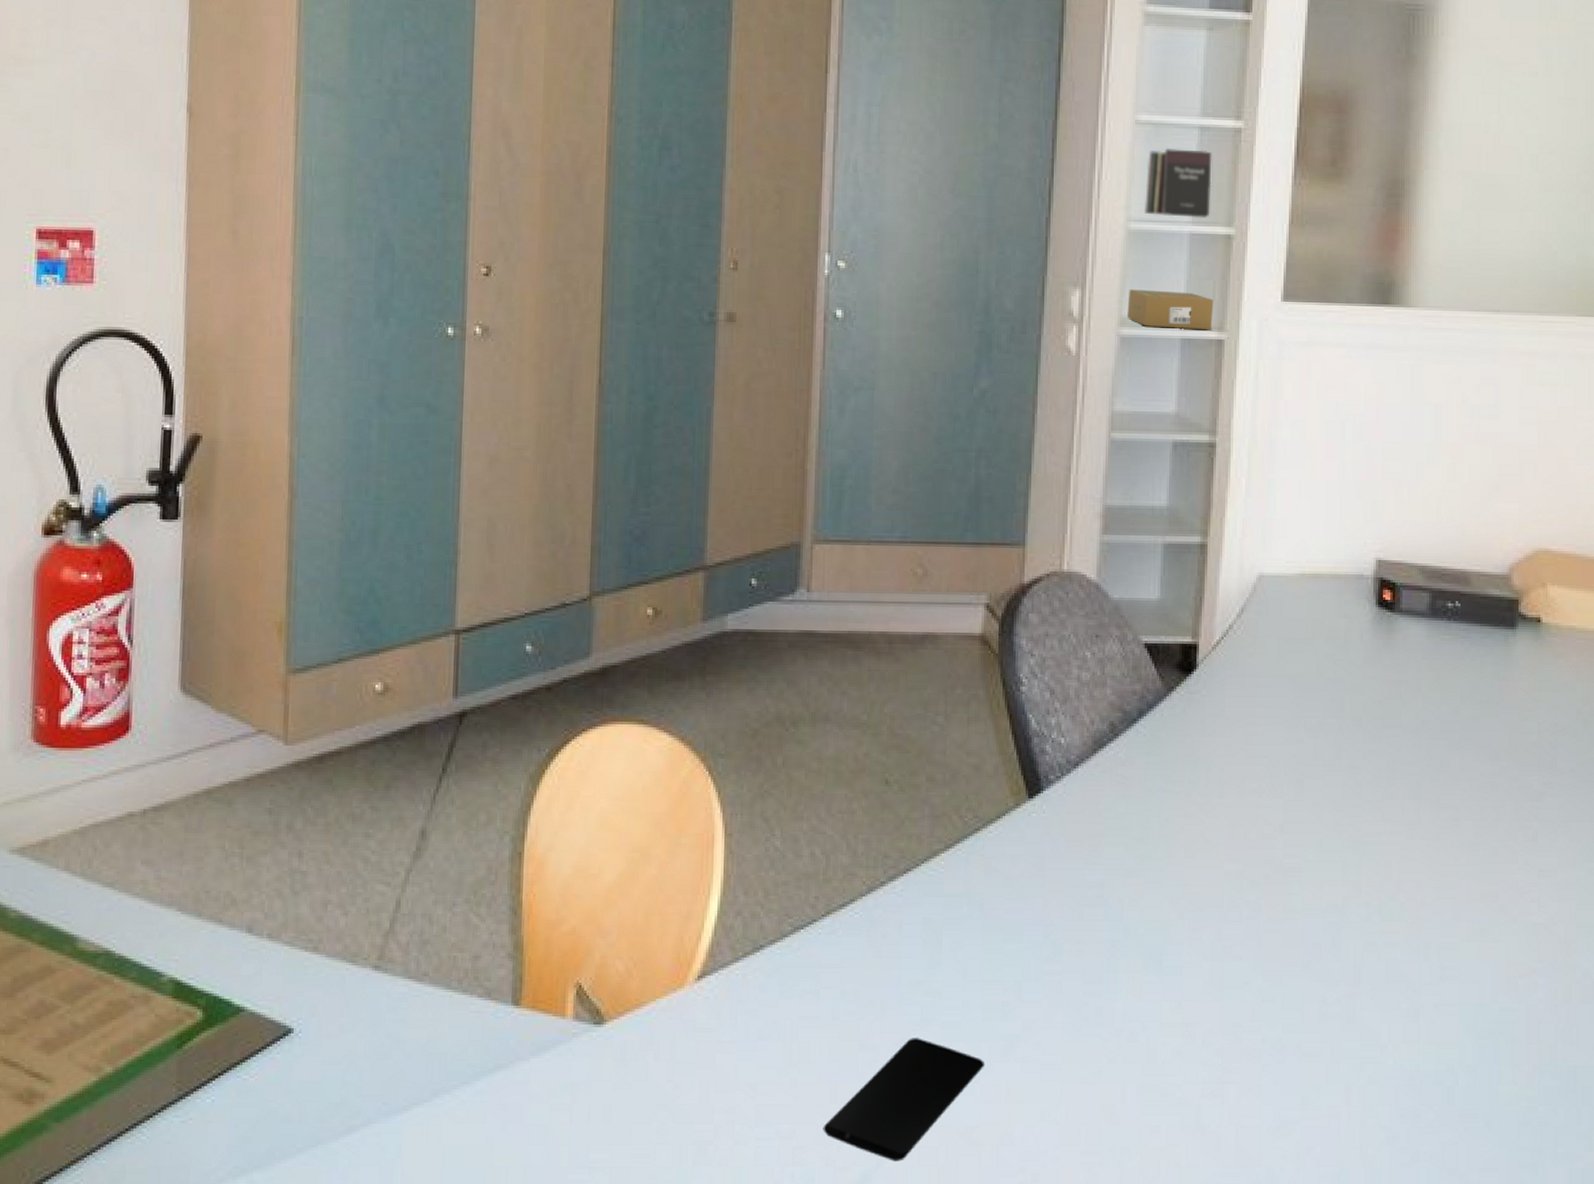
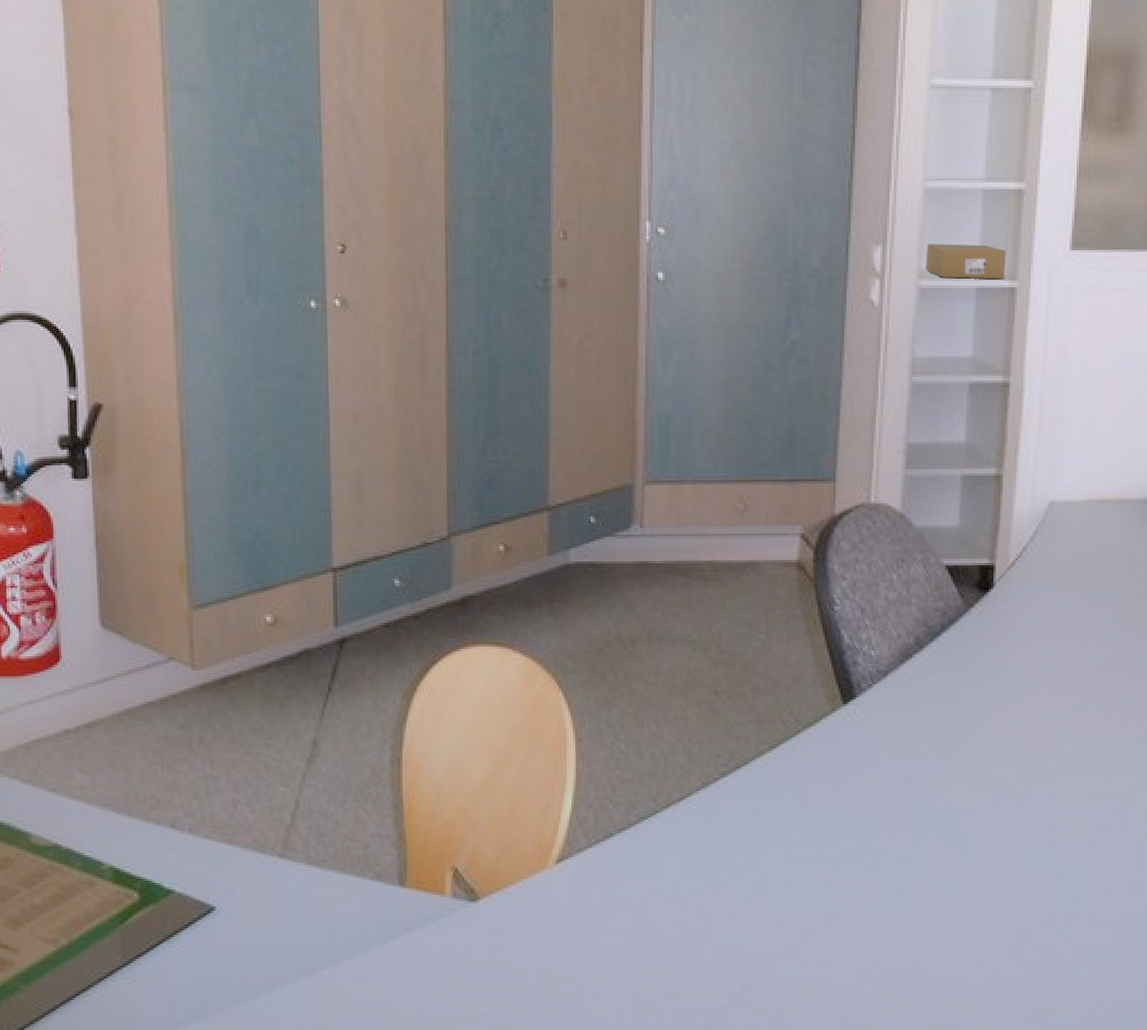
smartphone: present [823,1038,985,1162] -> none [670,910,810,1013]
books: present [1145,147,1212,218] -> none [941,109,1004,175]

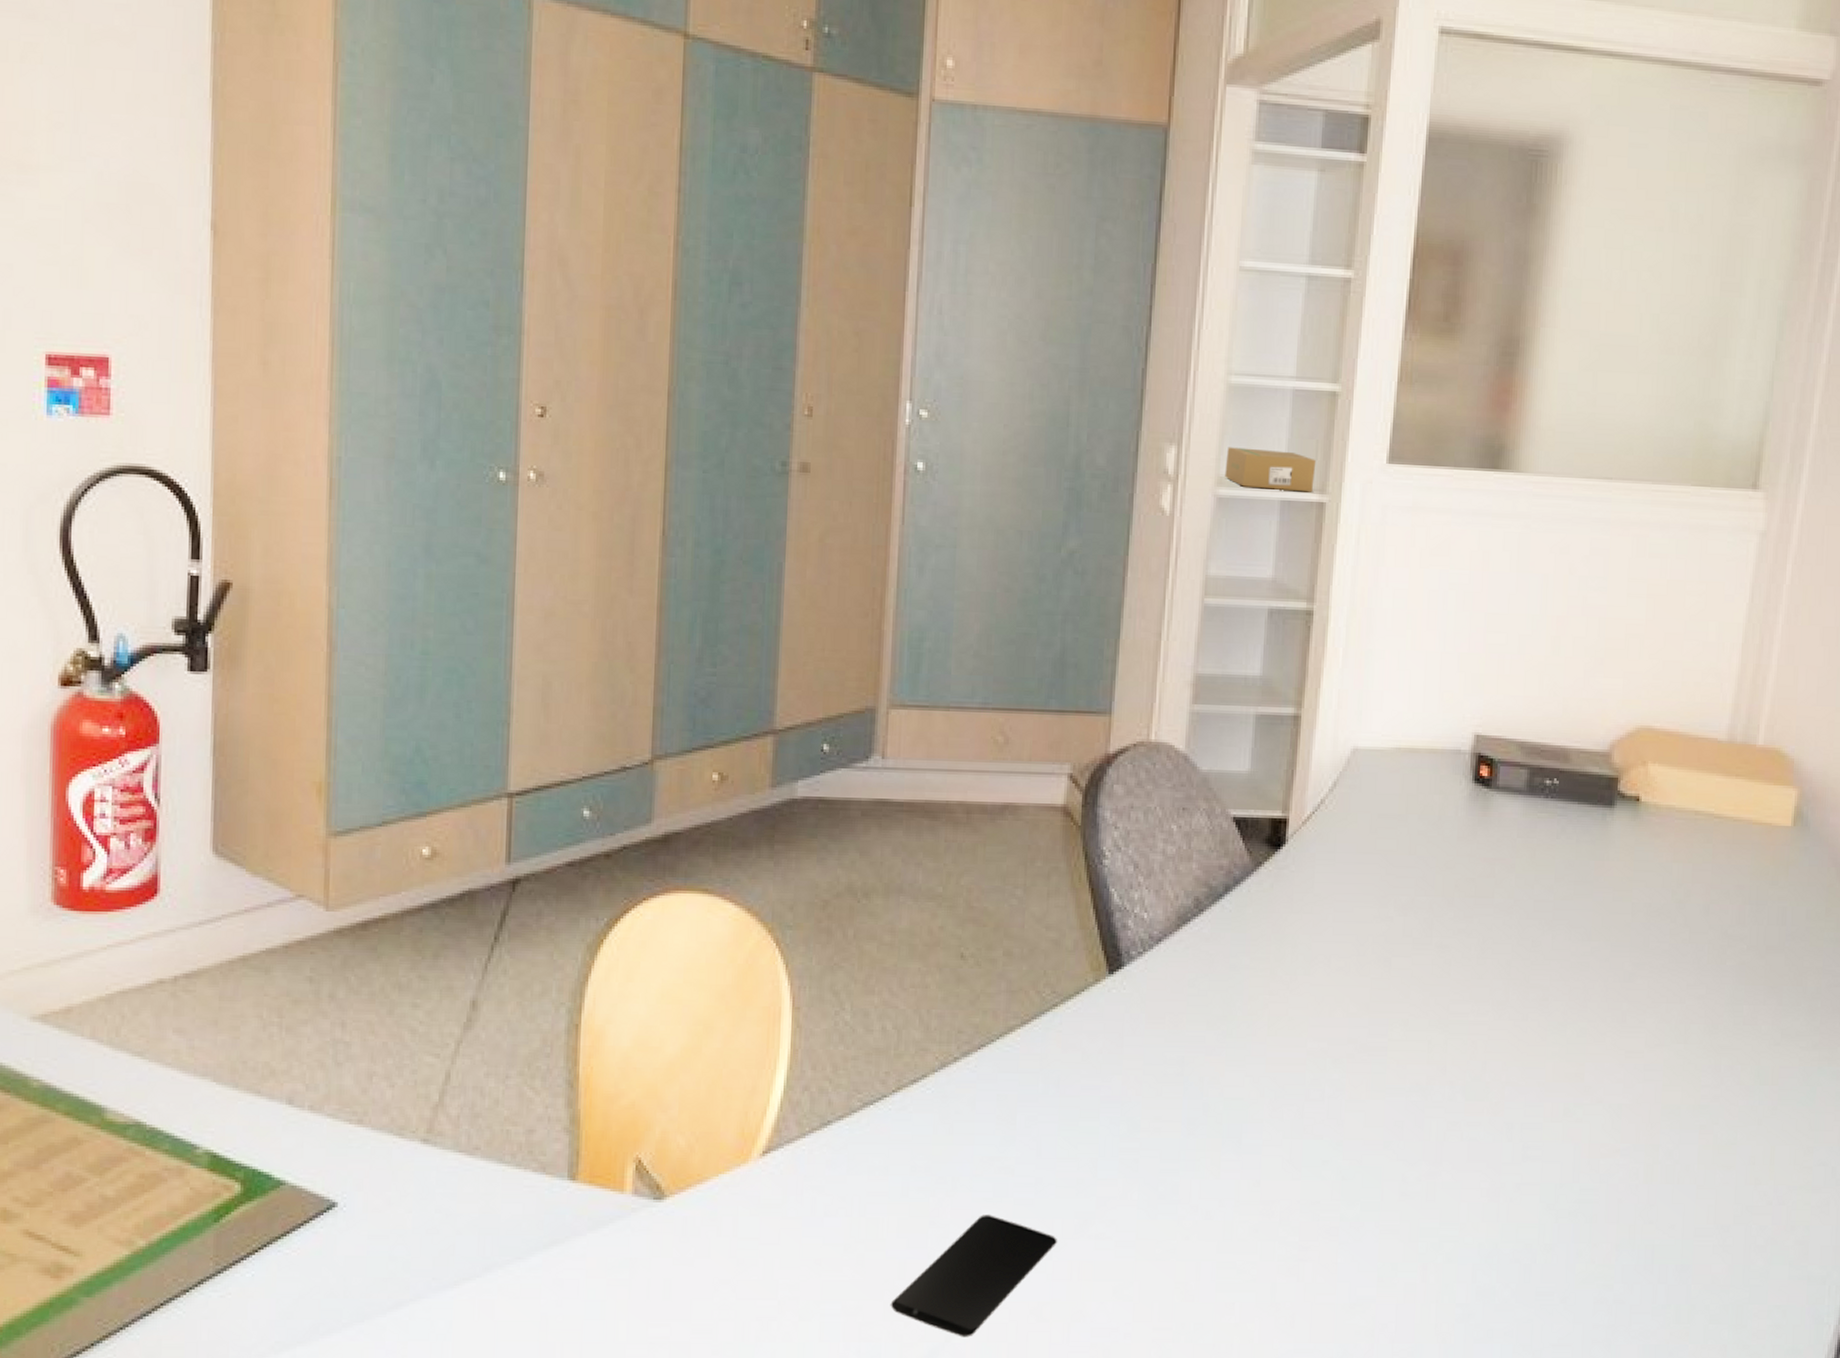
smartphone: none [670,910,810,1013] -> present [890,1215,1058,1337]

